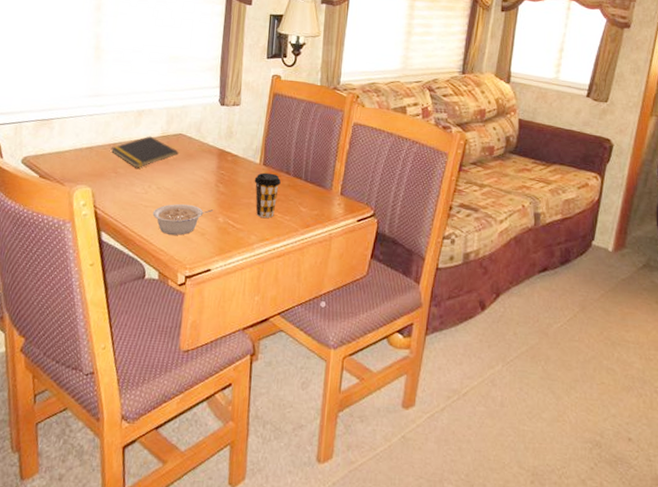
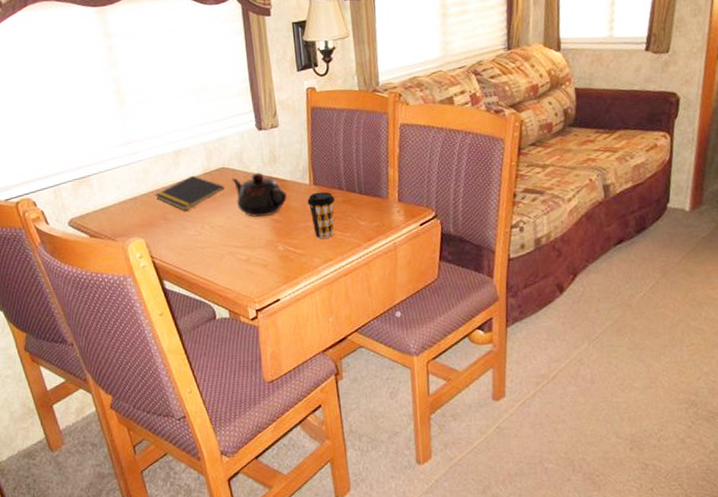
legume: present [152,203,214,235] -> none [210,238,272,272]
teapot: none [186,144,236,187] -> present [231,172,287,217]

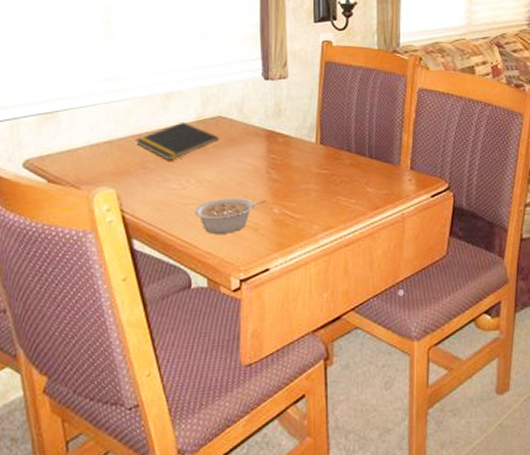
legume: none [210,238,272,272] -> present [194,196,267,234]
teapot: present [231,172,287,217] -> none [228,125,289,174]
coffee cup: present [307,191,335,239] -> none [311,152,342,203]

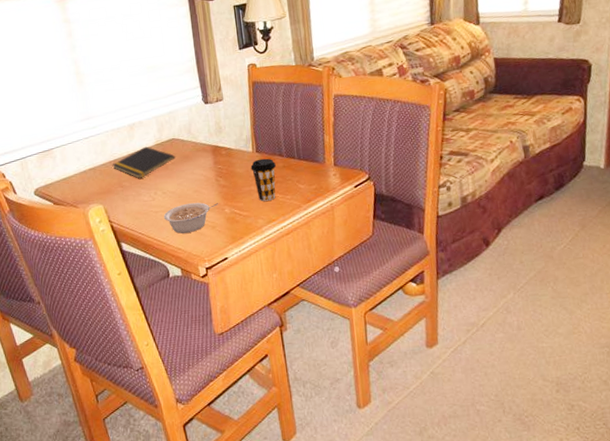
coffee cup: none [311,152,342,203] -> present [250,158,276,201]

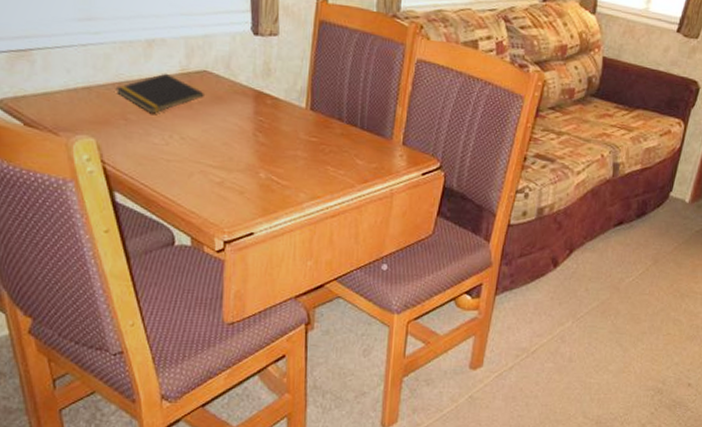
legume: present [163,202,219,234] -> none [177,157,253,194]
coffee cup: present [250,158,276,201] -> none [300,119,332,172]

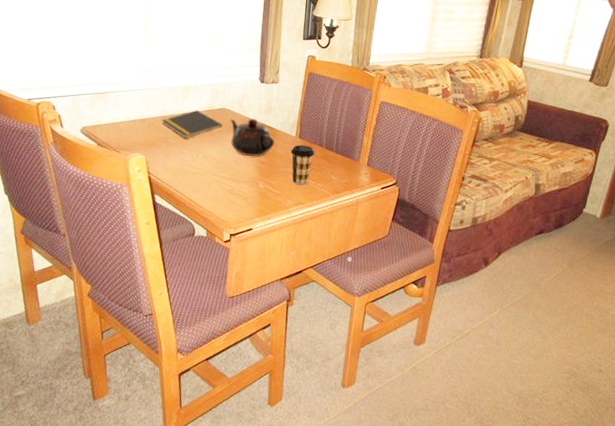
teapot: none [214,84,277,136] -> present [230,118,275,157]
coffee cup: none [300,119,332,172] -> present [291,144,314,185]

